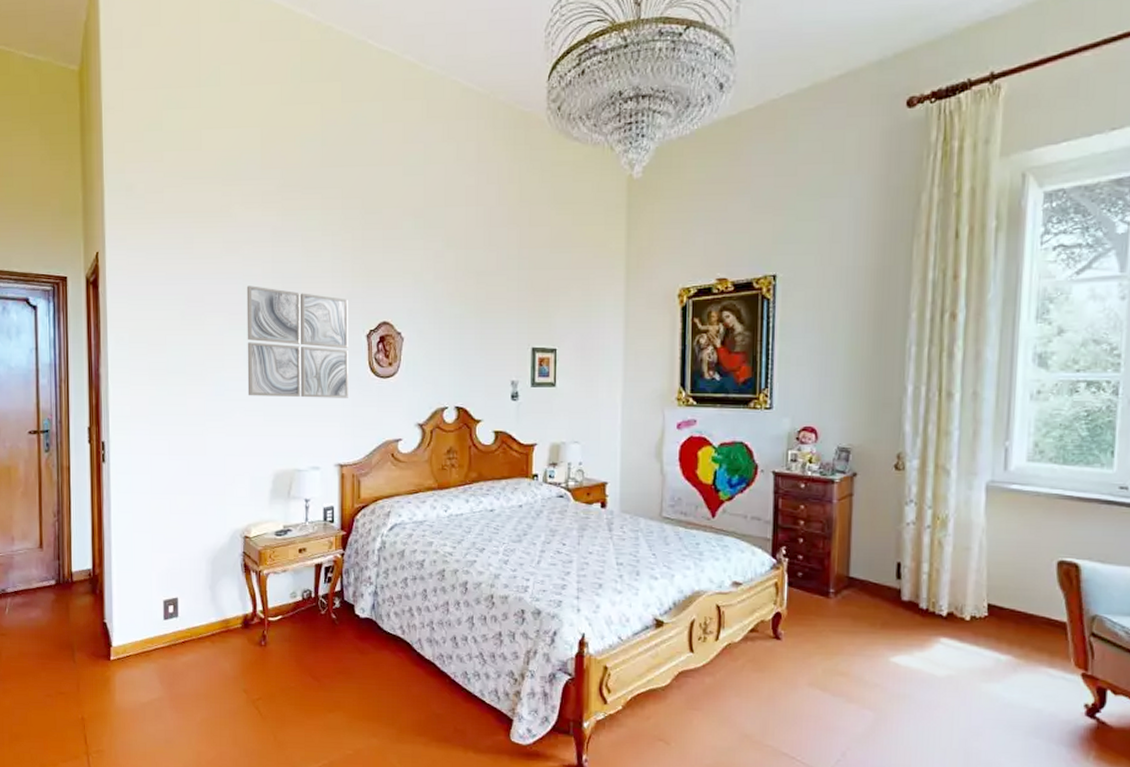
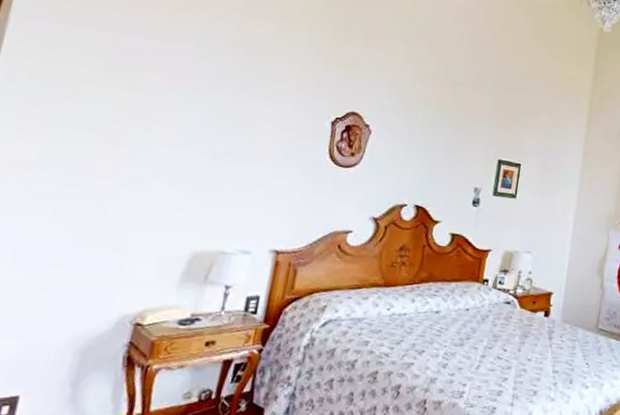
wall art: present [246,285,348,398] -> none [176,49,317,182]

